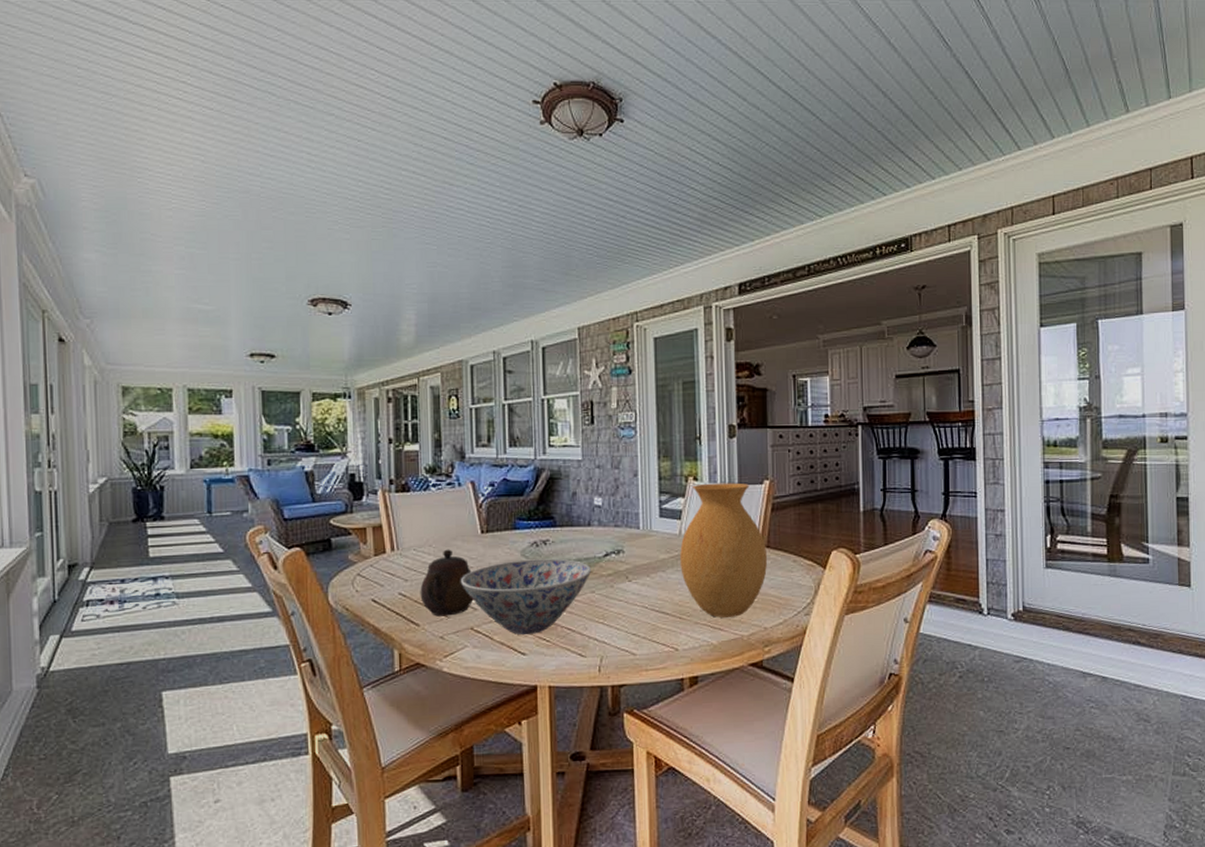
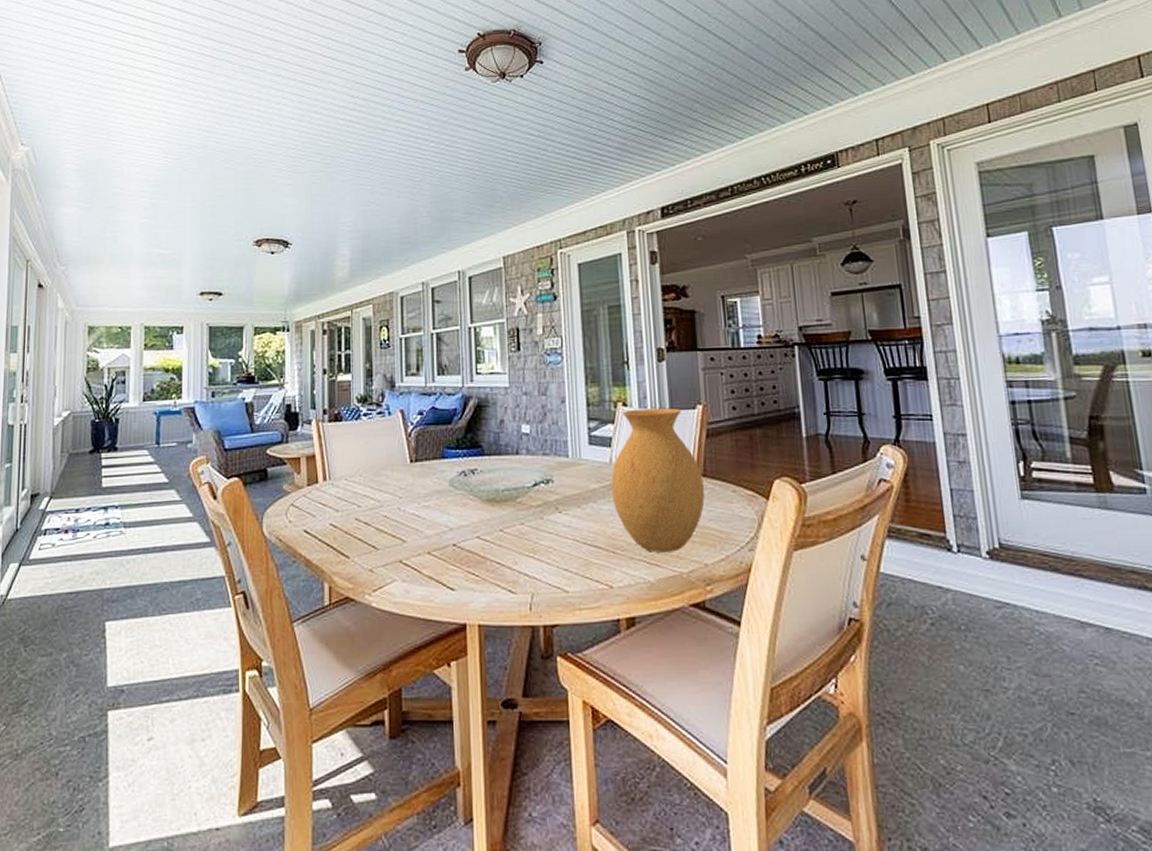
teapot: present [420,549,474,617] -> none [350,479,403,548]
bowl: present [461,558,592,636] -> none [390,488,521,569]

